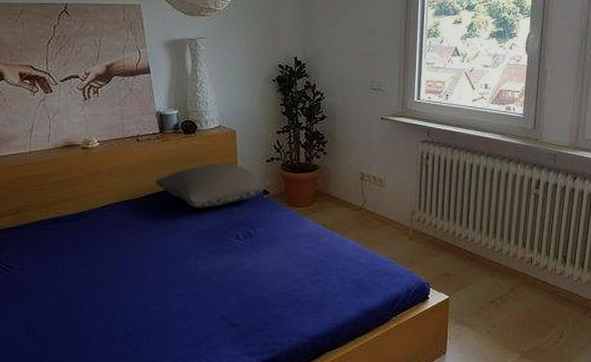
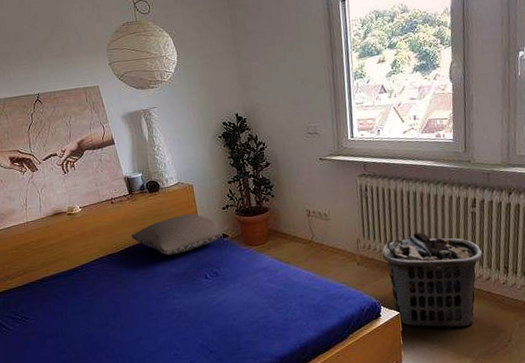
clothes hamper: none [437,210,542,318] -> present [381,232,483,328]

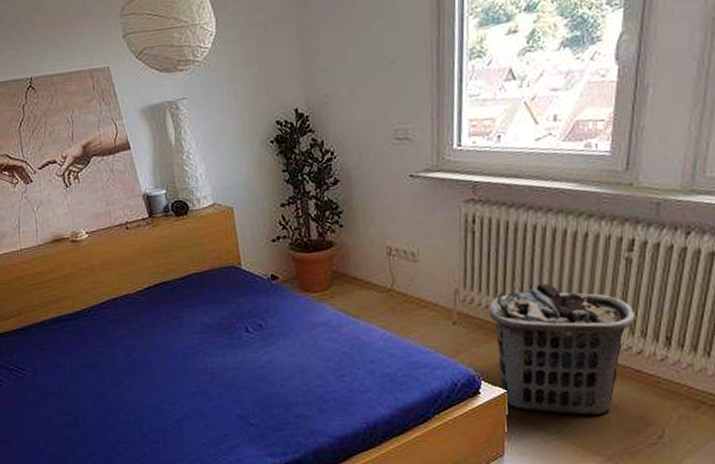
pillow: present [131,214,229,256] -> none [151,246,279,300]

